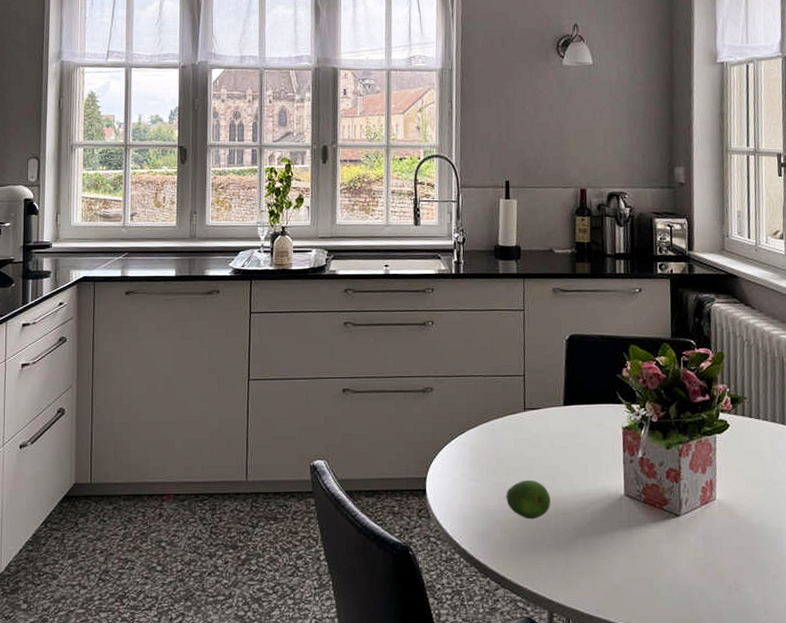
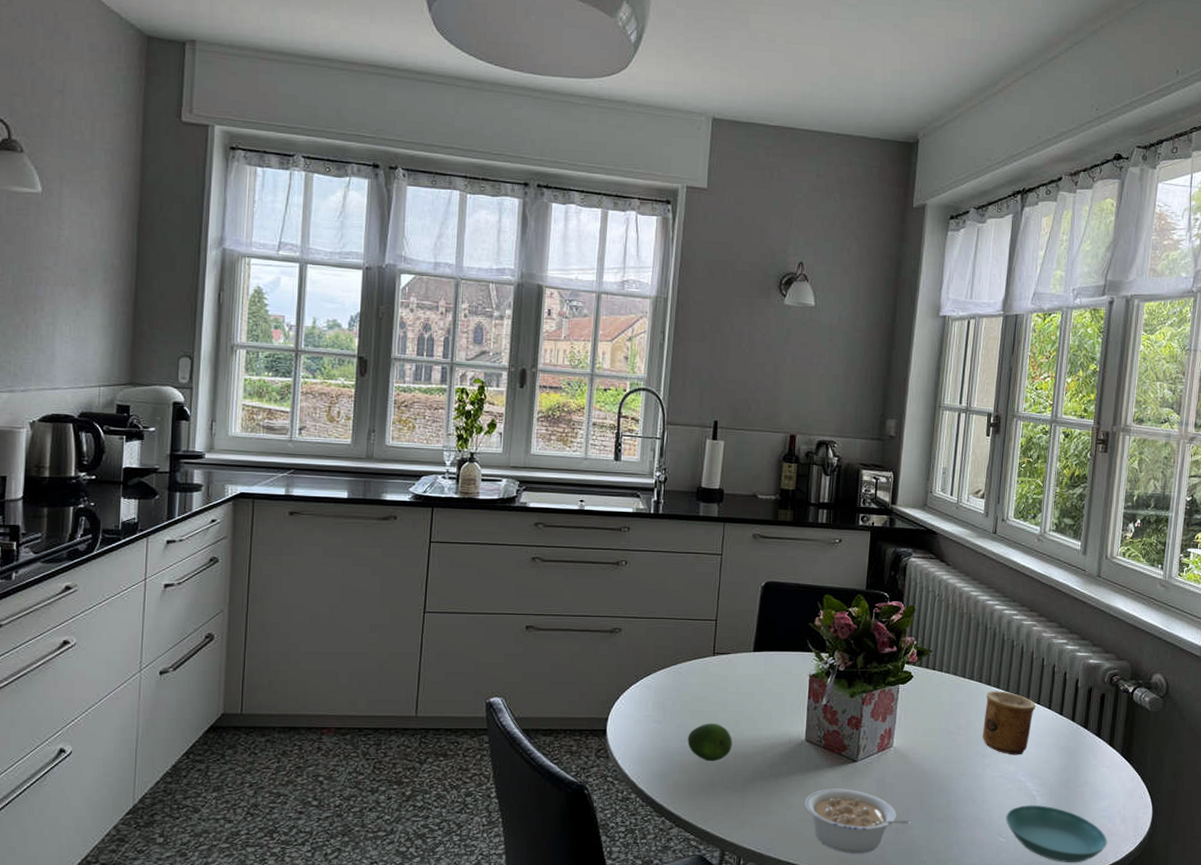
legume: none [630,545,744,615] -> present [805,788,912,854]

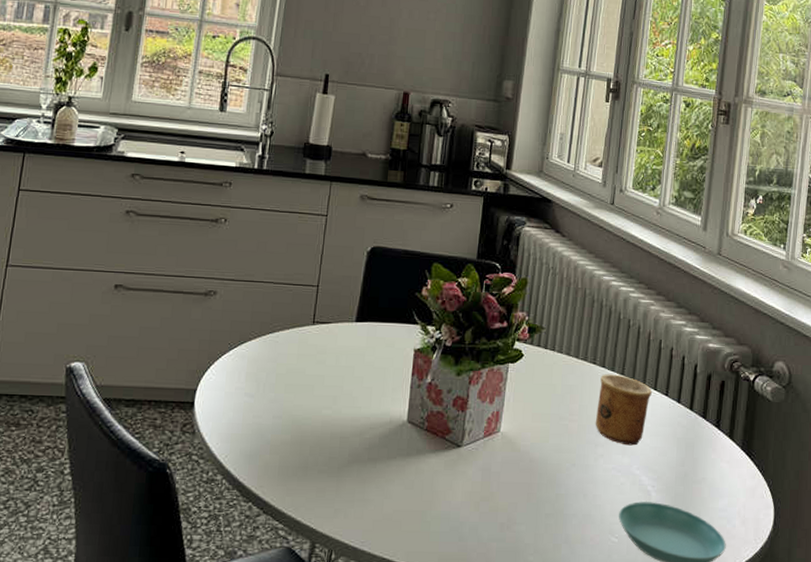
fruit: present [687,723,732,762] -> none [281,398,329,442]
legume: present [805,788,912,854] -> none [404,476,518,551]

